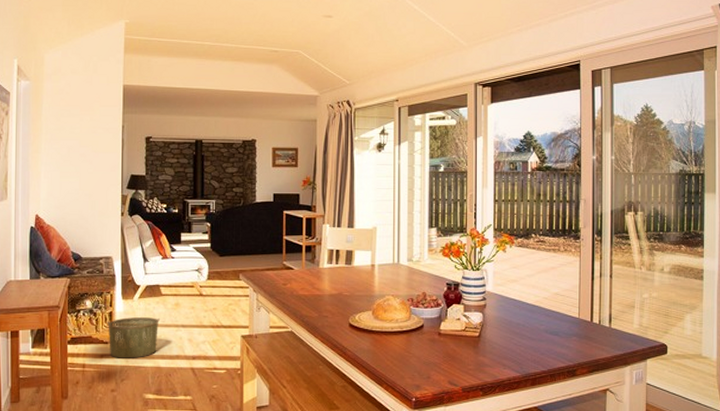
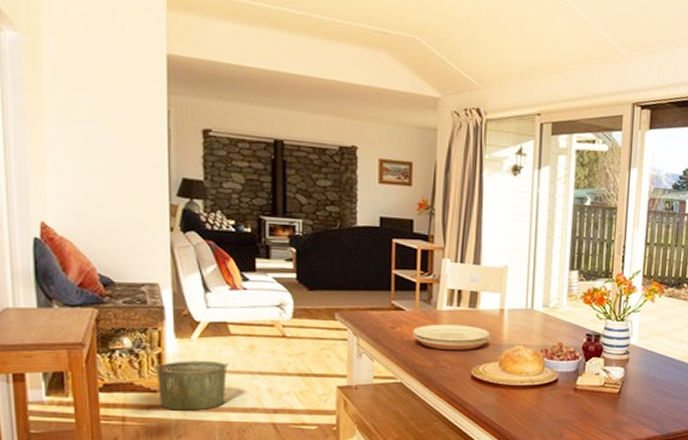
plate: none [301,280,364,301] -> present [413,324,490,350]

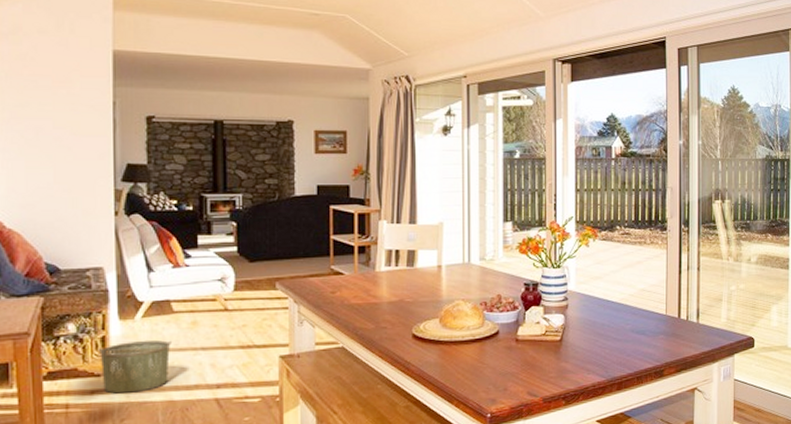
plate: present [413,324,490,350] -> none [353,284,430,311]

